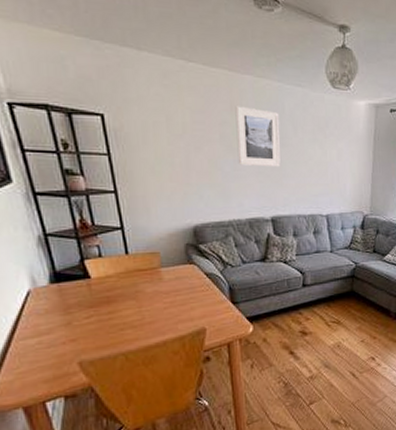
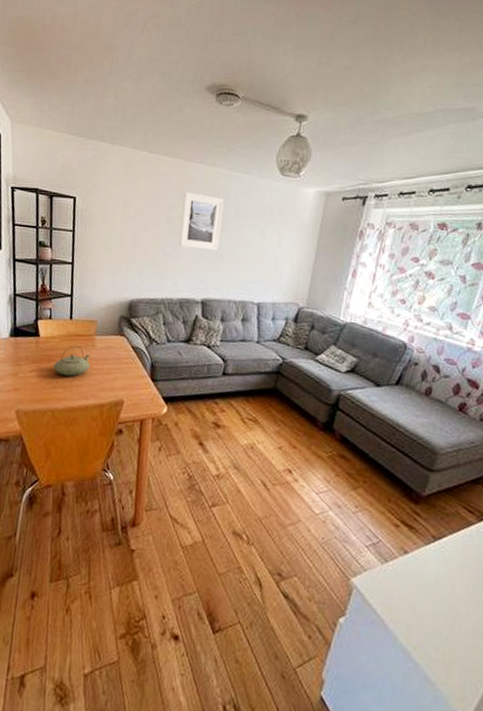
teapot: none [115,281,162,316] -> present [53,345,91,377]

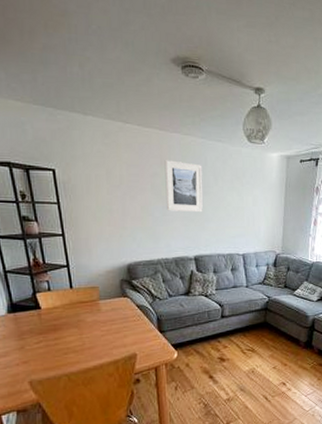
teapot: present [53,345,91,377] -> none [60,311,99,342]

